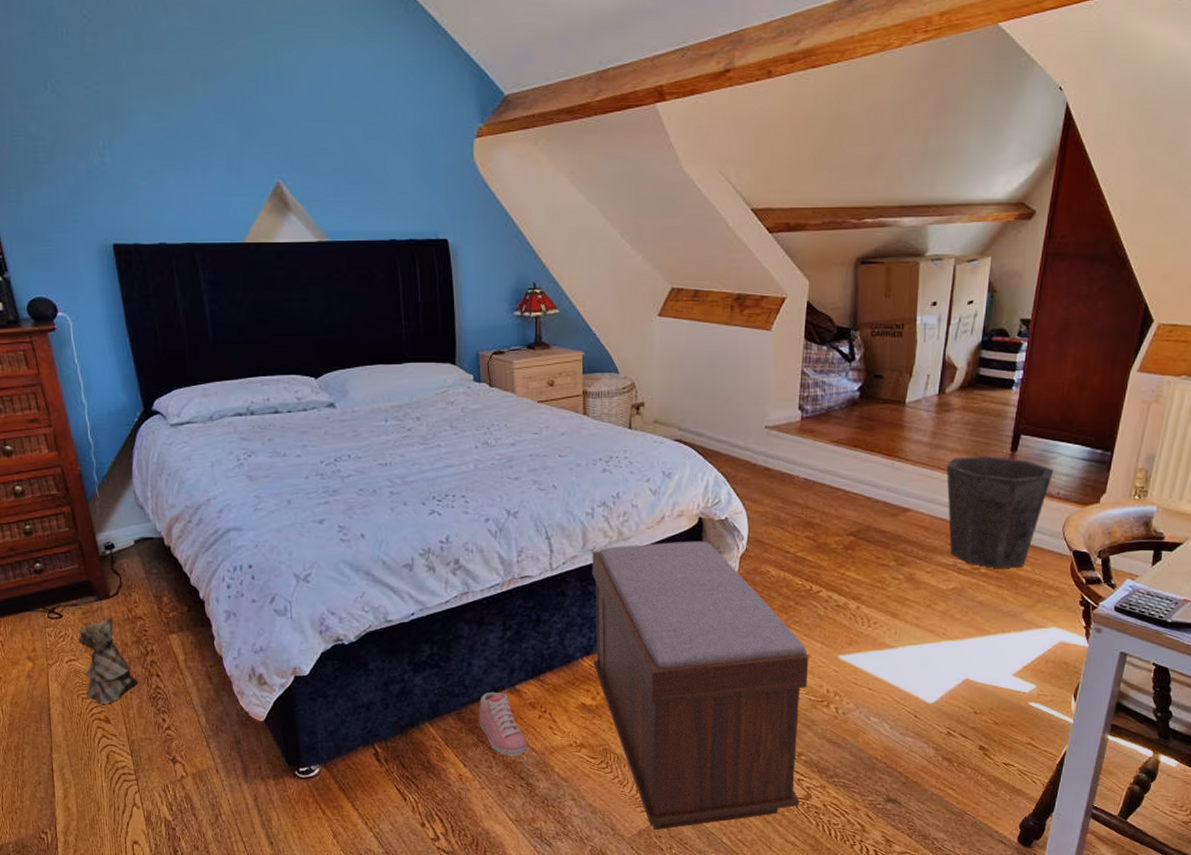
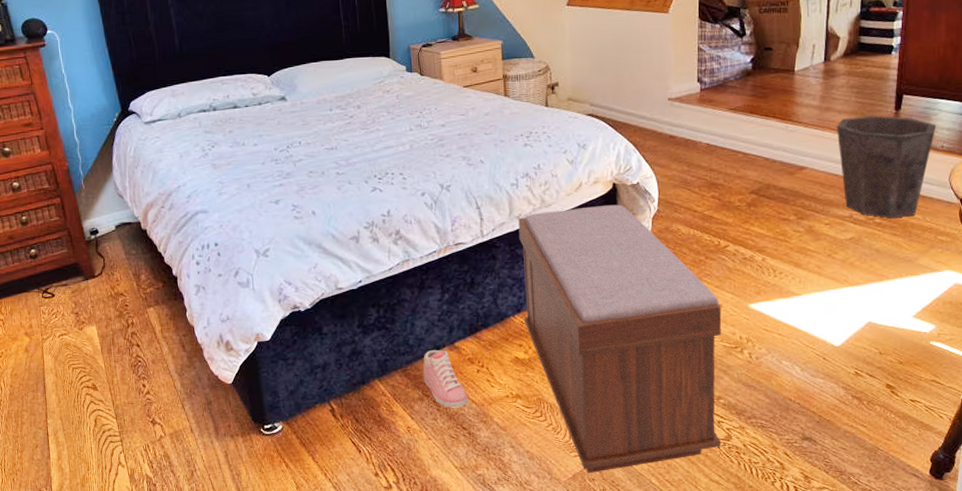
plush toy: present [78,616,139,704] -> none [68,294,122,373]

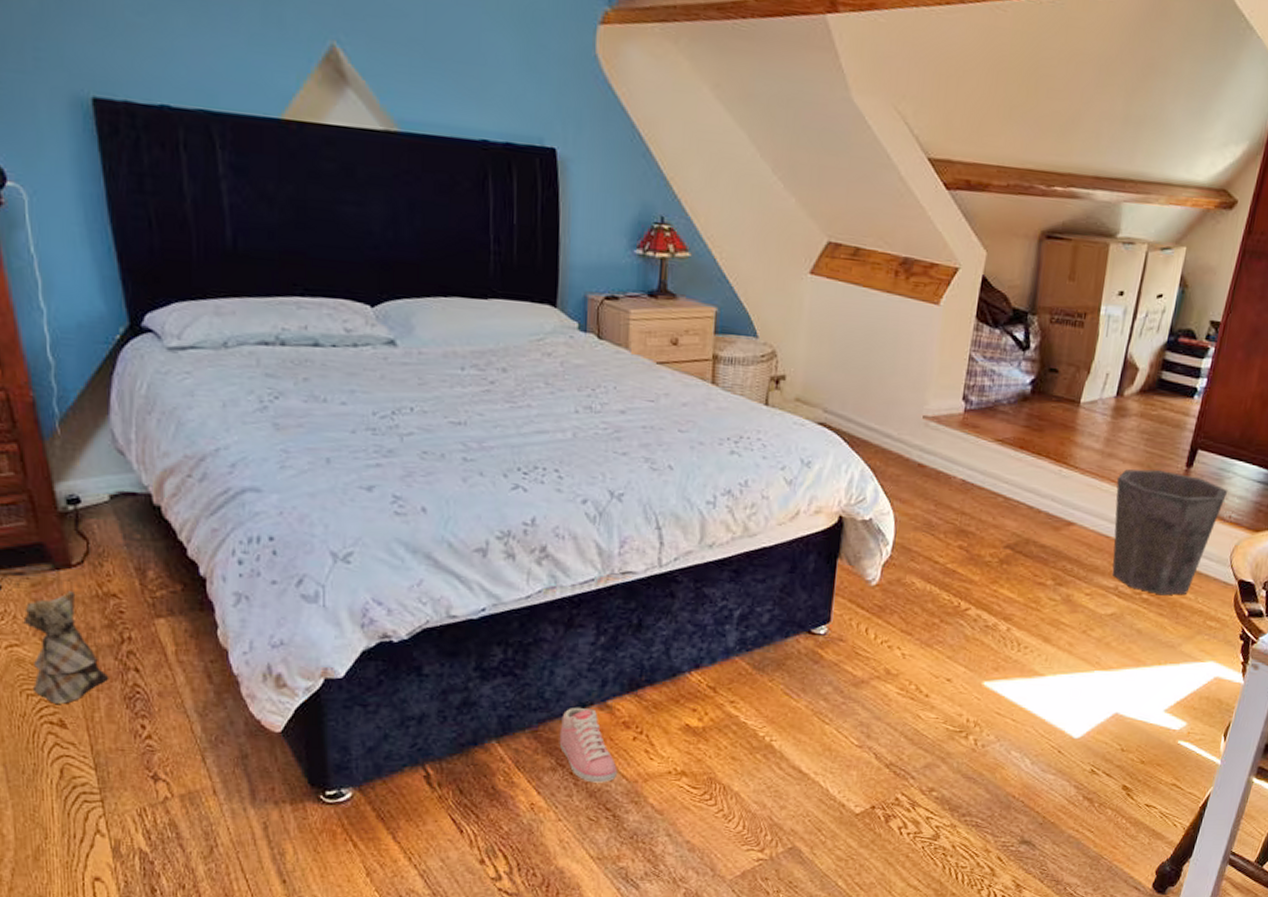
plush toy: none [68,294,122,373] -> present [23,591,109,704]
bench: present [518,204,722,473] -> none [703,542,950,871]

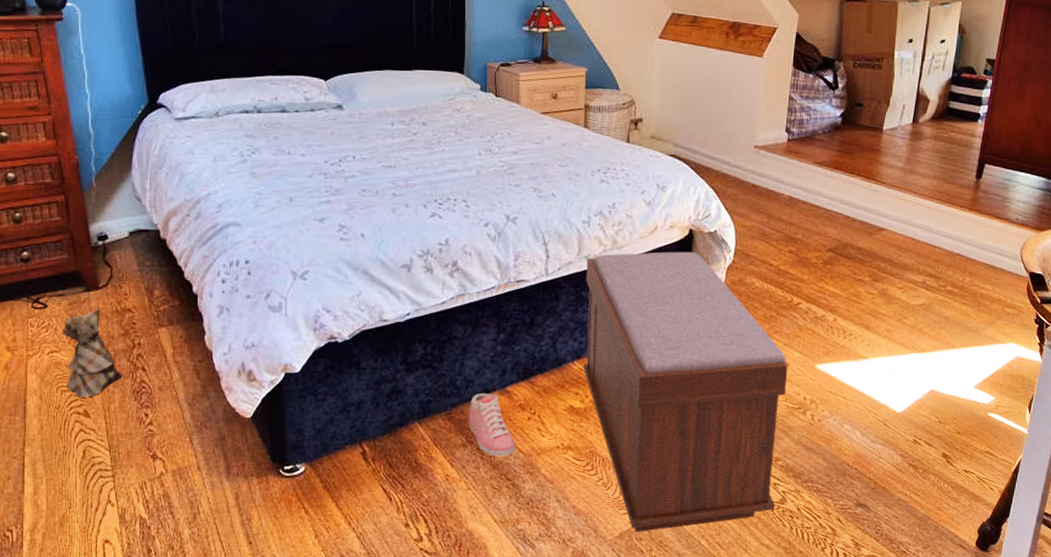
bench: none [703,542,950,871] -> present [583,251,788,532]
waste bin: present [1112,469,1228,596] -> none [918,182,1014,287]

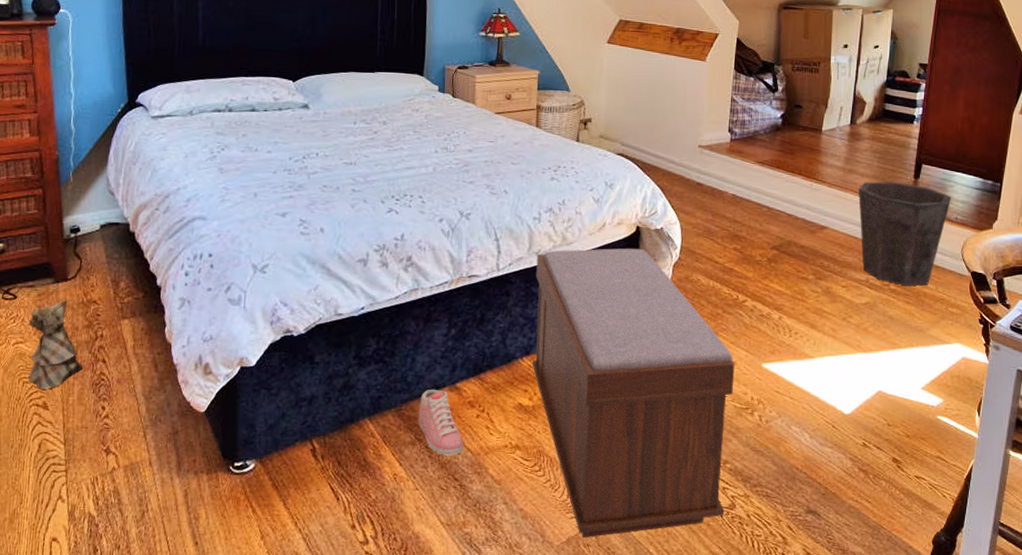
waste bin: none [918,182,1014,287] -> present [858,181,952,286]

